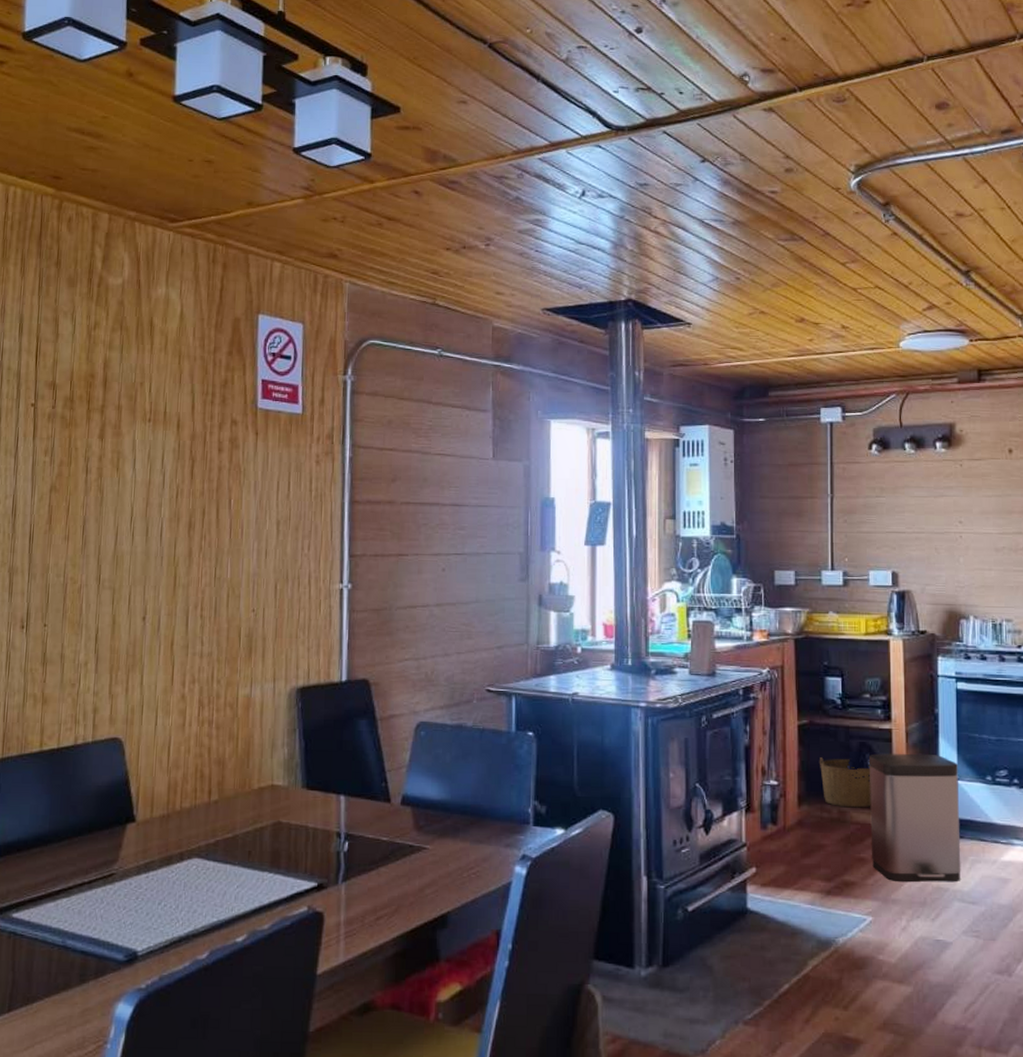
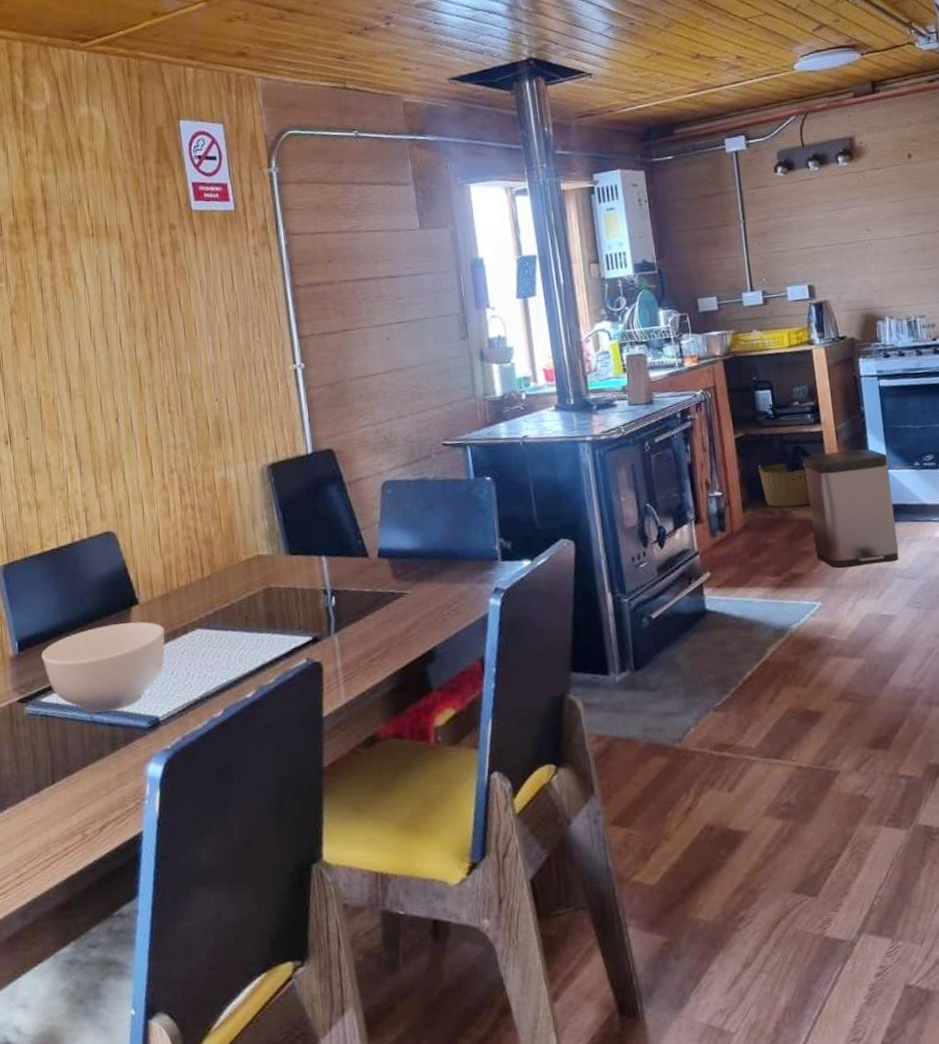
bowl: none [20,840,159,937] -> present [41,621,165,713]

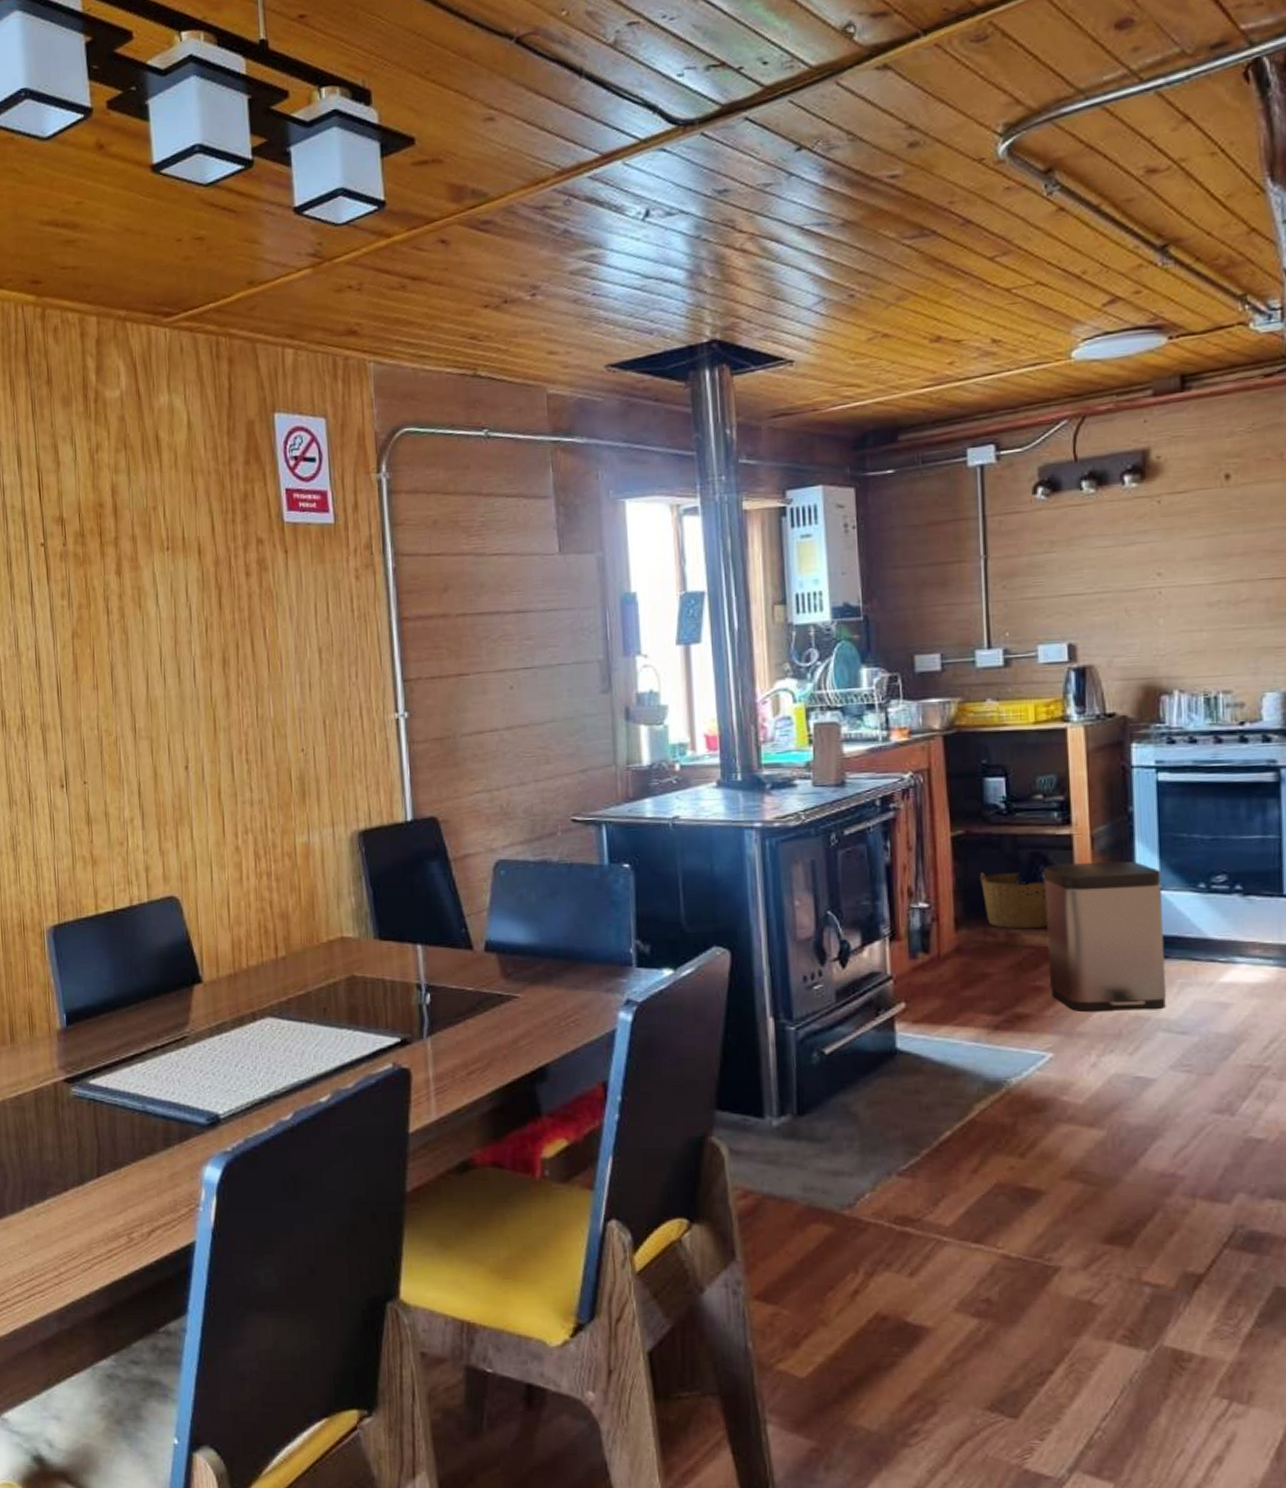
bowl: present [41,621,165,713] -> none [91,1002,230,1102]

